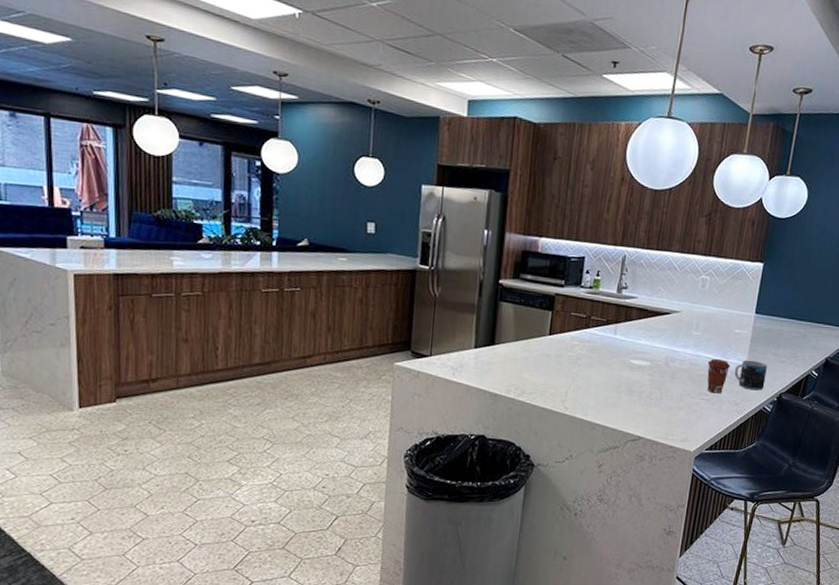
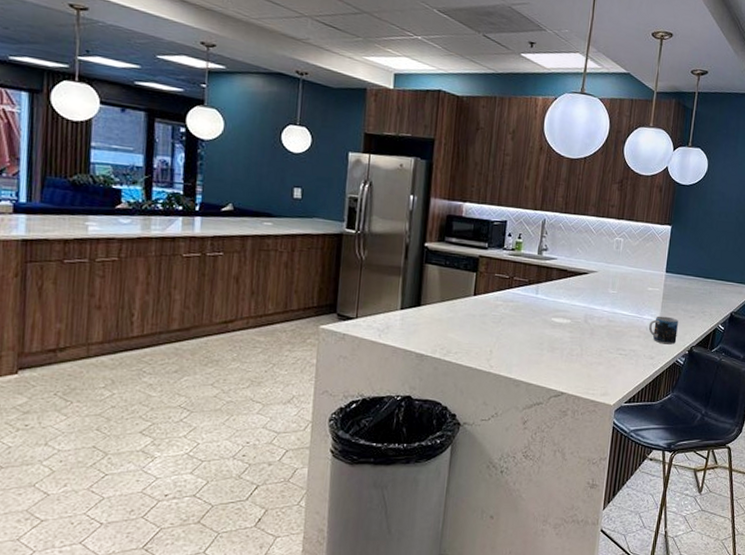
coffee cup: present [706,358,731,394] -> none [624,315,645,349]

